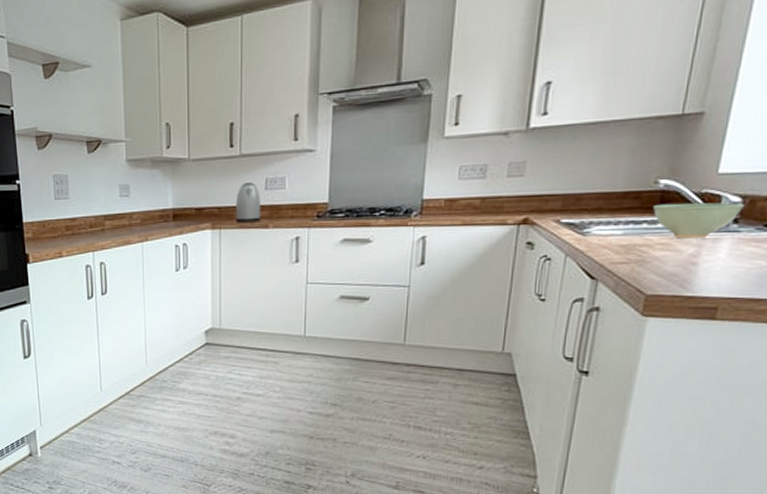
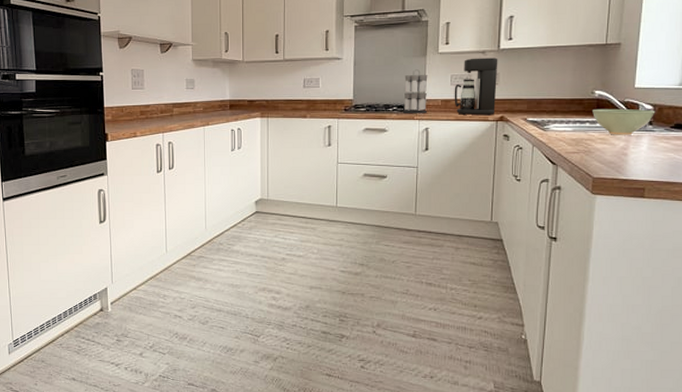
kettle: present [235,183,261,223] -> none [280,82,300,113]
spice rack: none [393,160,428,219] -> present [403,69,428,114]
coffee maker: none [462,140,526,218] -> present [454,57,498,116]

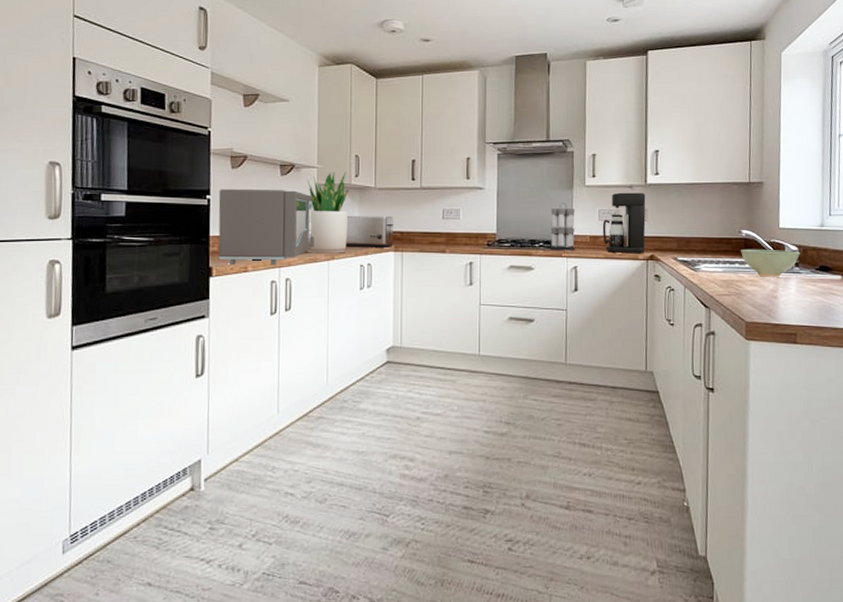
microwave: none [110,66,191,132] -> present [218,189,314,266]
planter: none [183,47,220,121] -> present [306,171,349,255]
toaster: none [218,86,260,115] -> present [345,215,393,249]

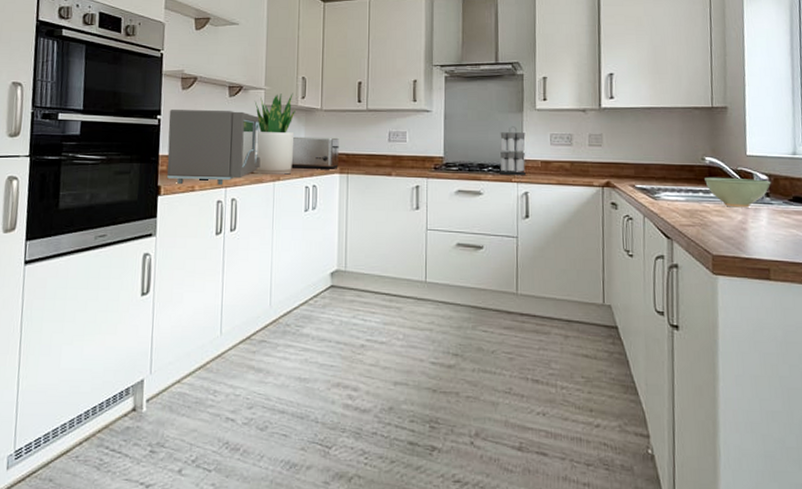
coffee maker: present [602,192,646,254] -> none [554,116,601,181]

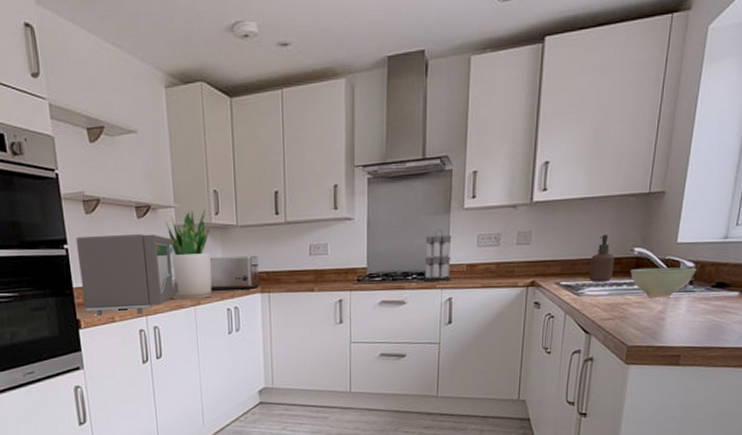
soap dispenser: none [662,142,688,188] -> present [589,234,615,282]

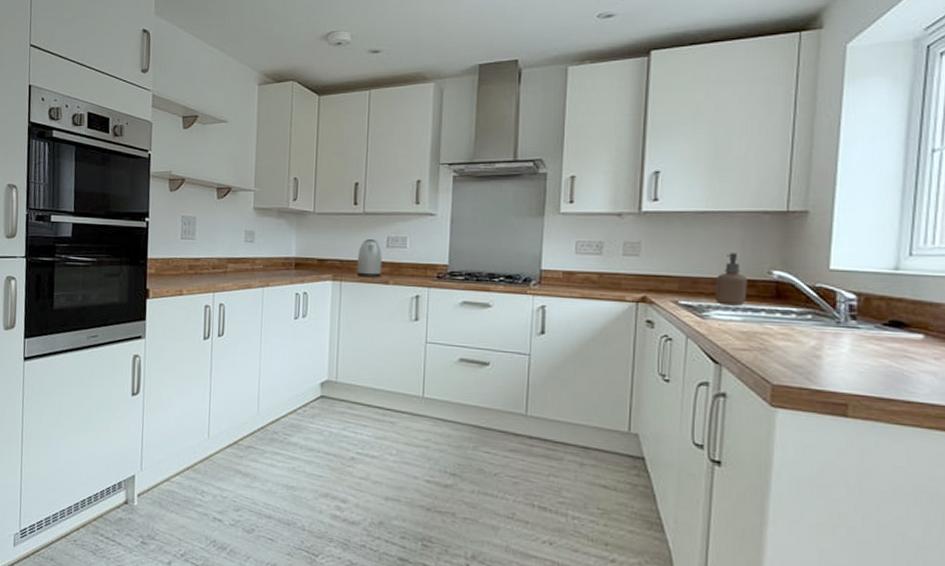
microwave: present [75,234,179,317] -> none [155,212,249,291]
planter: present [164,209,213,301] -> none [241,194,286,281]
toaster: present [210,255,259,291] -> none [281,241,332,277]
kettle: none [282,249,307,287] -> present [356,239,383,278]
spice rack: present [424,229,452,283] -> none [513,232,546,288]
bowl: present [630,267,697,298] -> none [770,294,861,332]

